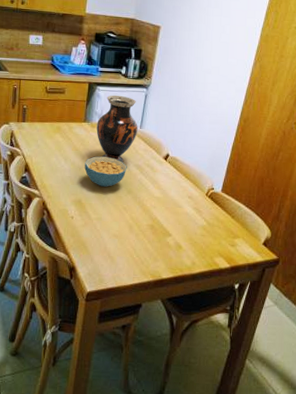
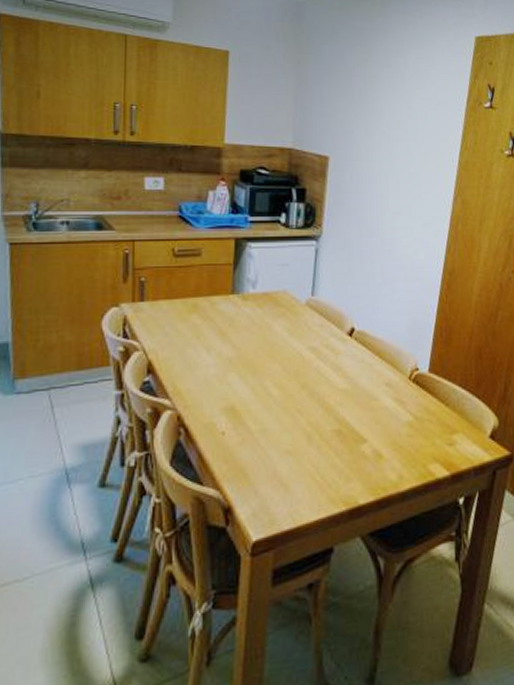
cereal bowl: present [84,156,127,187] -> none [237,340,298,383]
vase: present [96,95,138,163] -> none [250,252,309,347]

